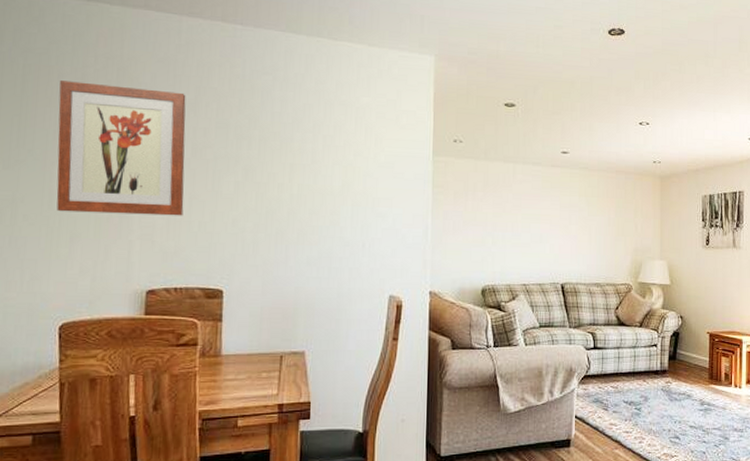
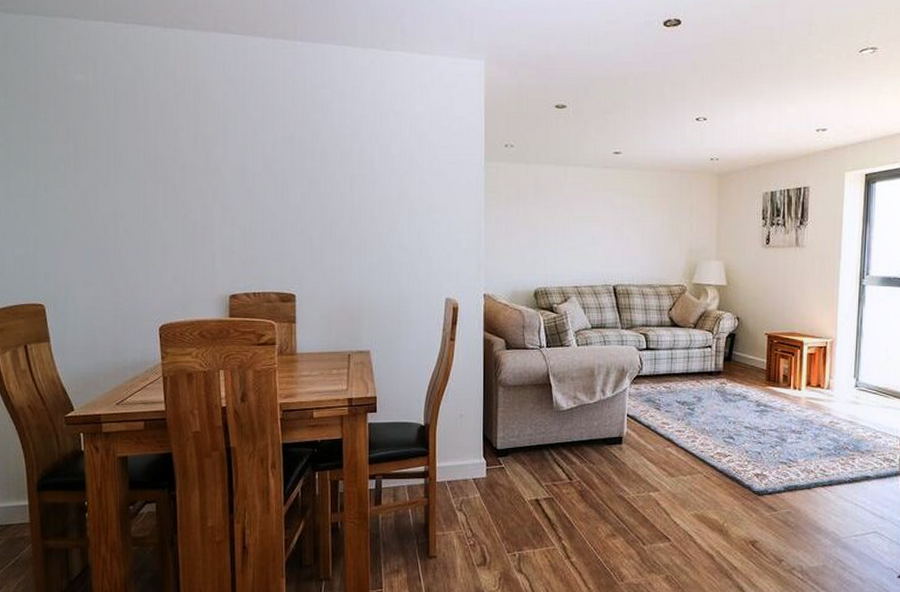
wall art: present [56,80,186,216] -> none [146,104,258,227]

